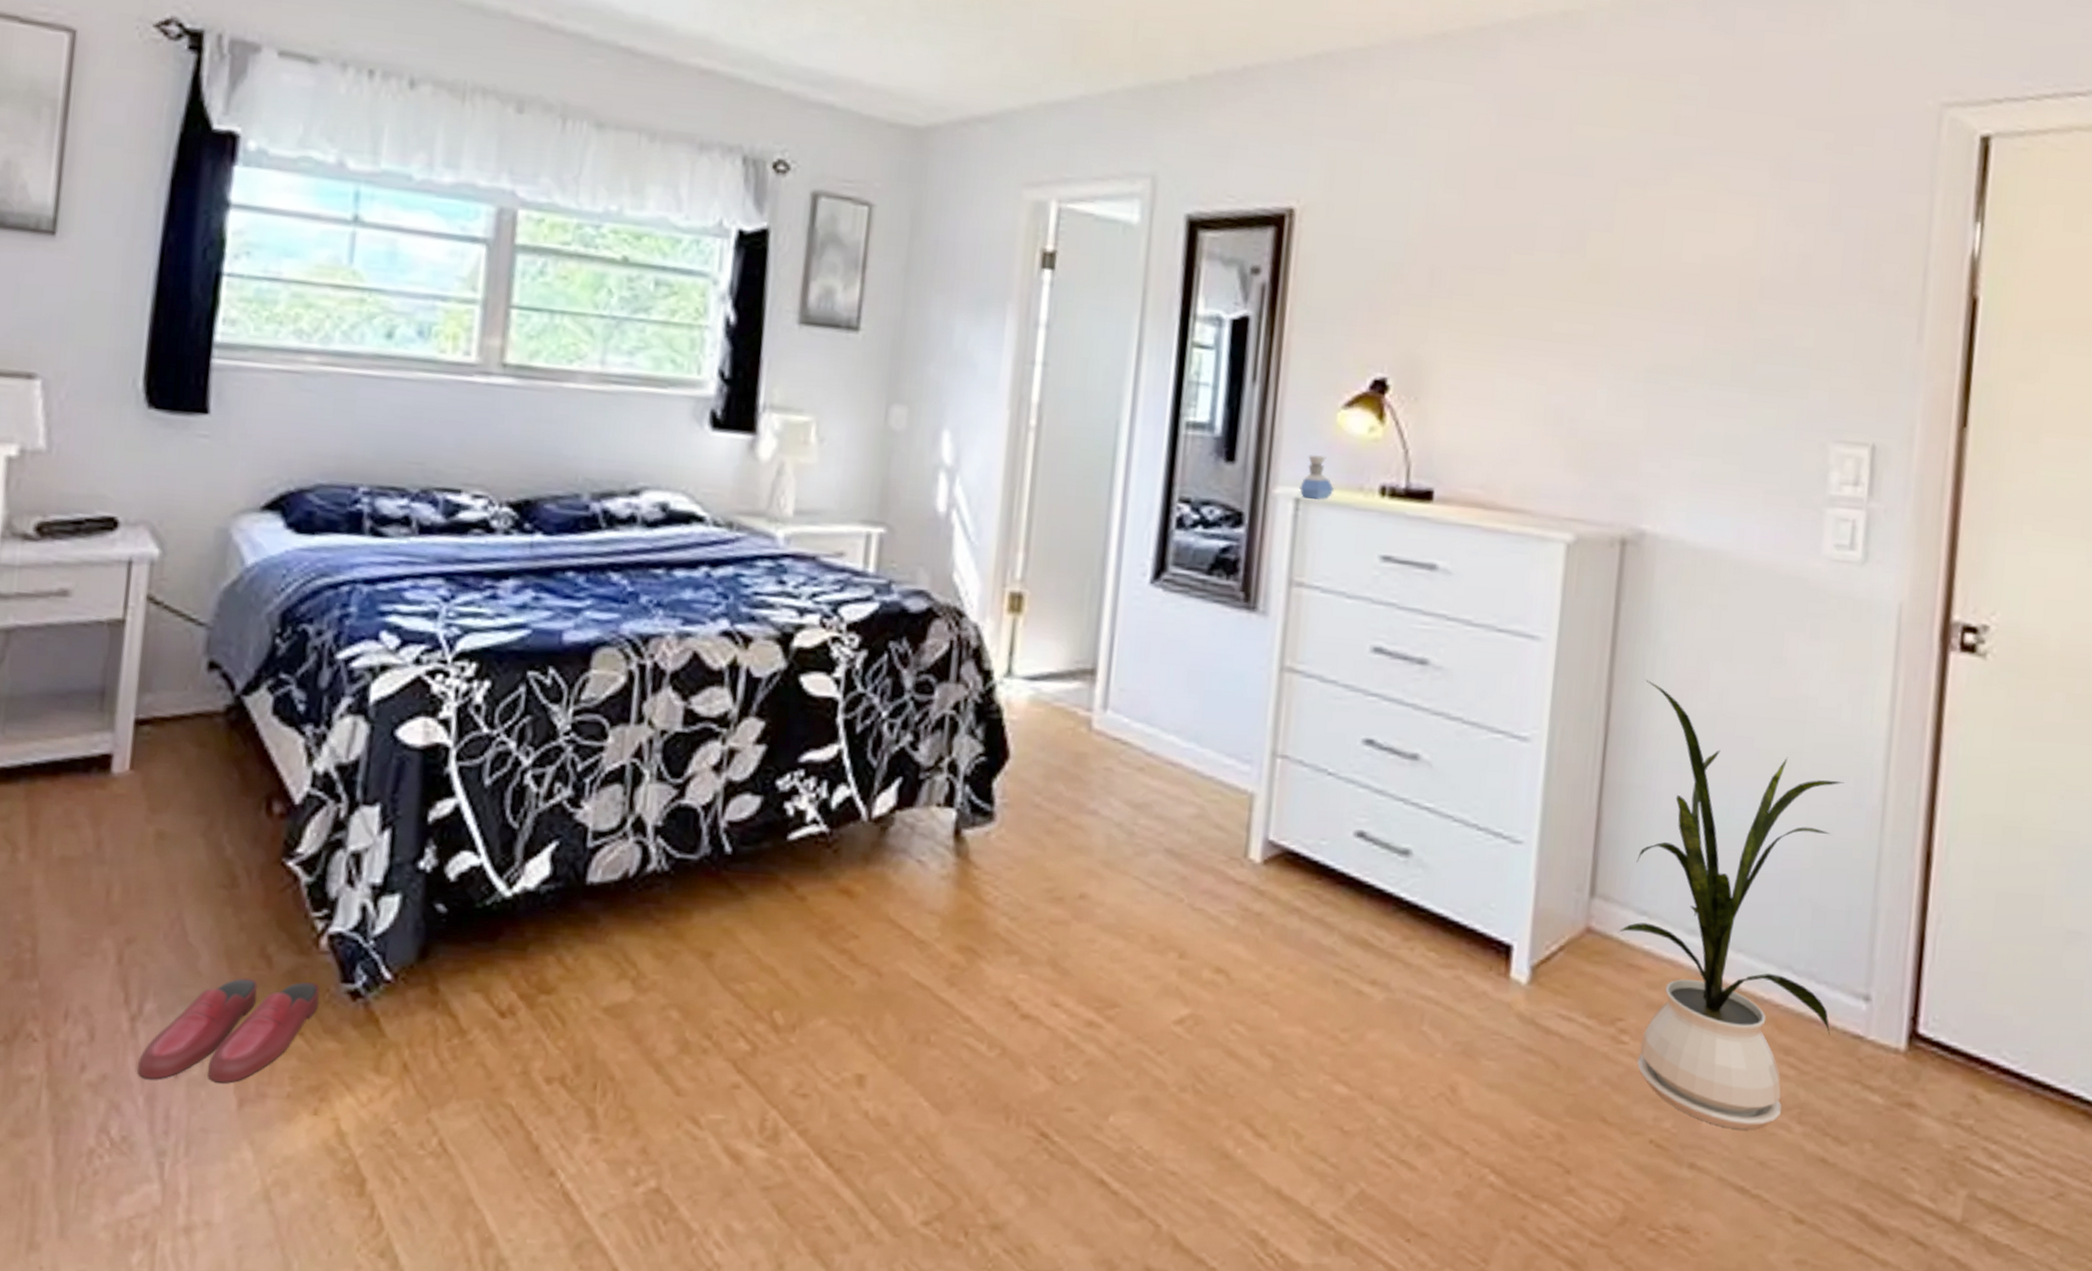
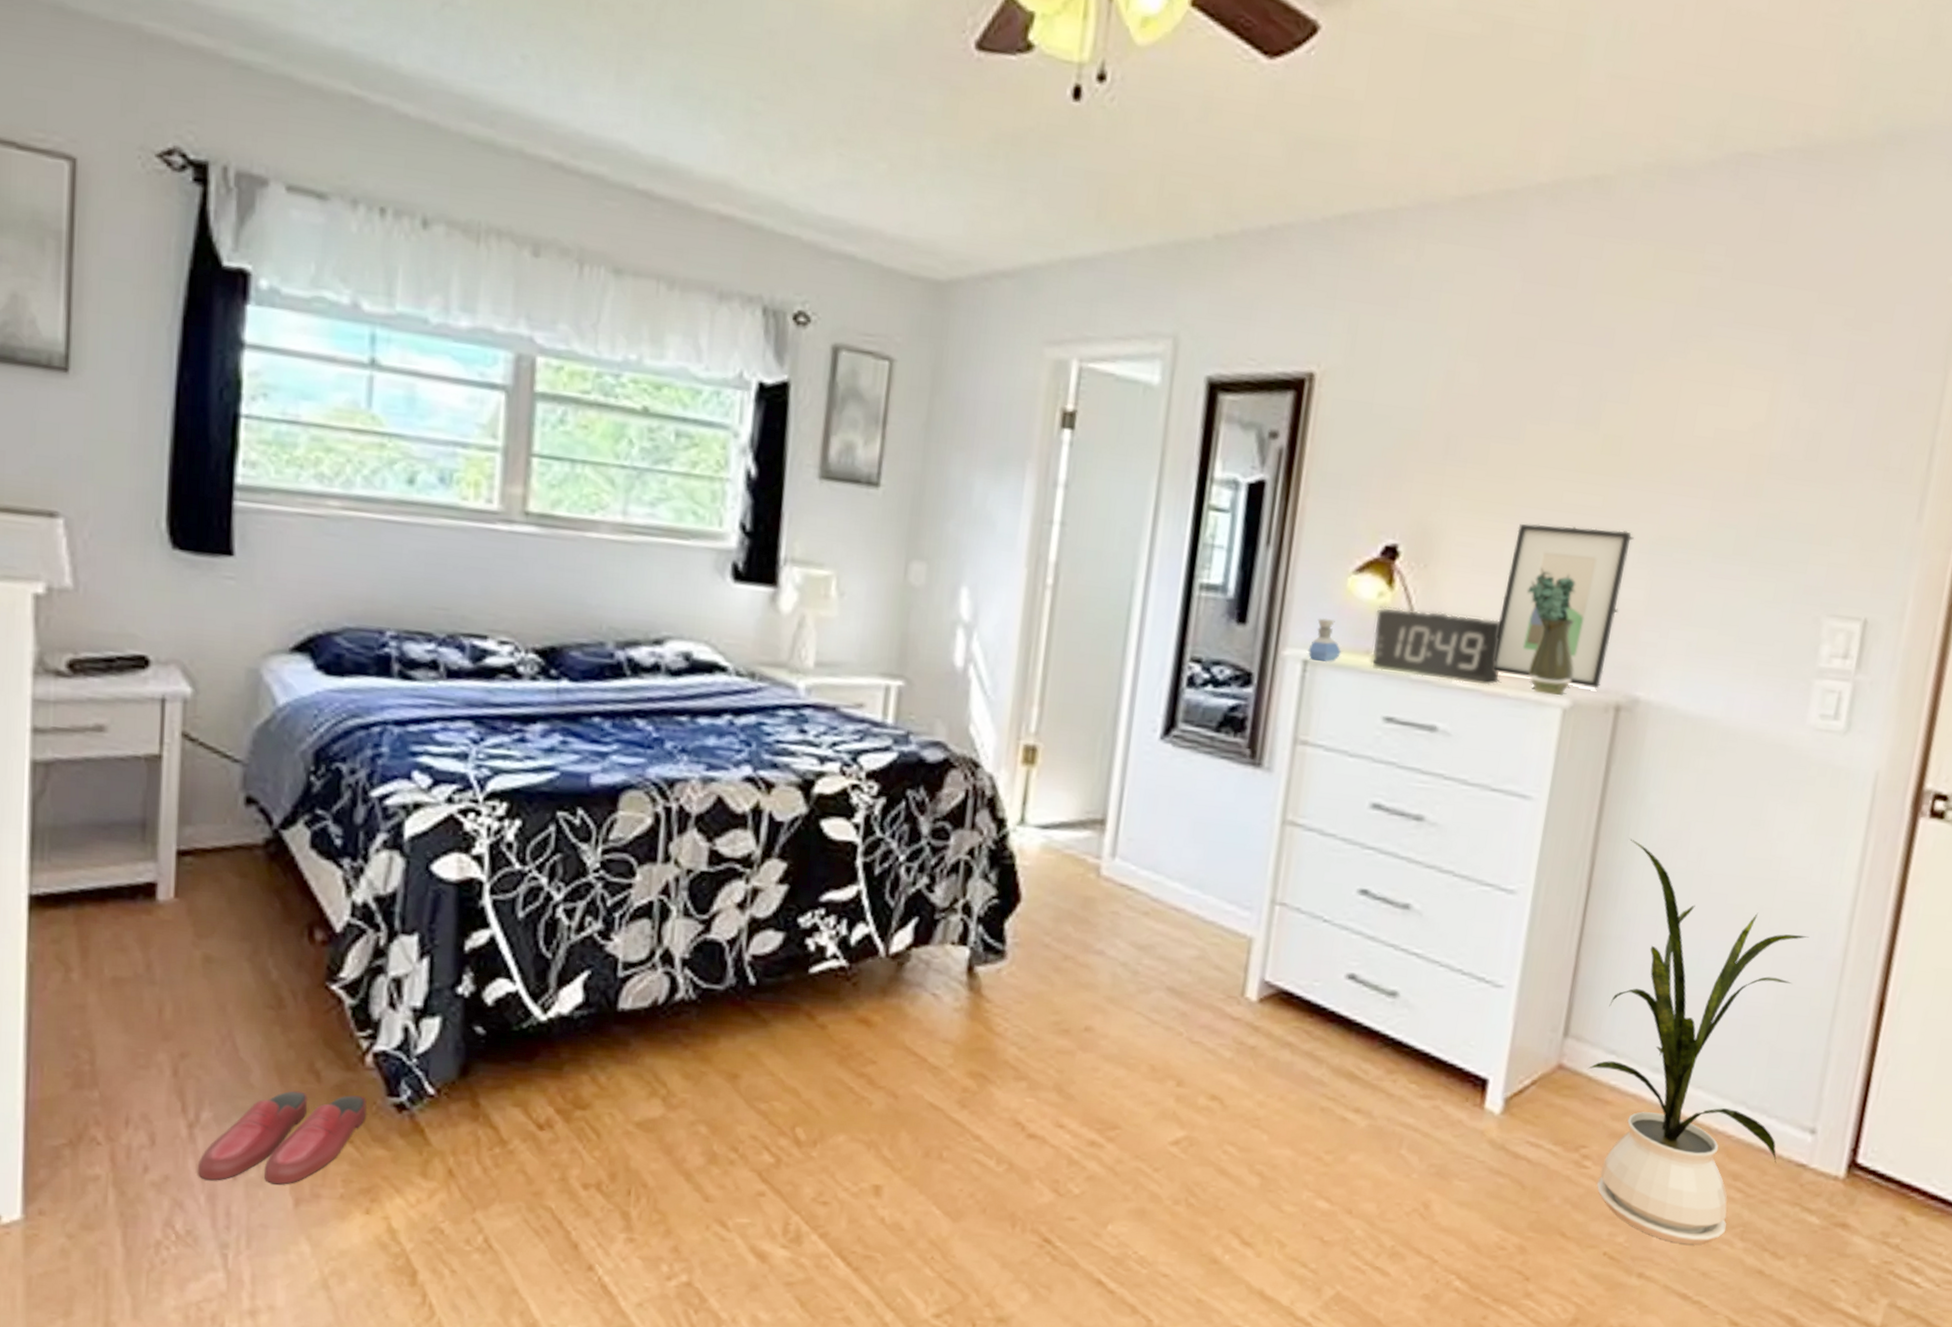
alarm clock: none [1365,442,1500,522] -> present [1371,607,1501,686]
picture frame: none [1492,354,1628,523] -> present [1494,523,1634,689]
vase: none [1522,398,1576,531] -> present [1527,567,1575,696]

